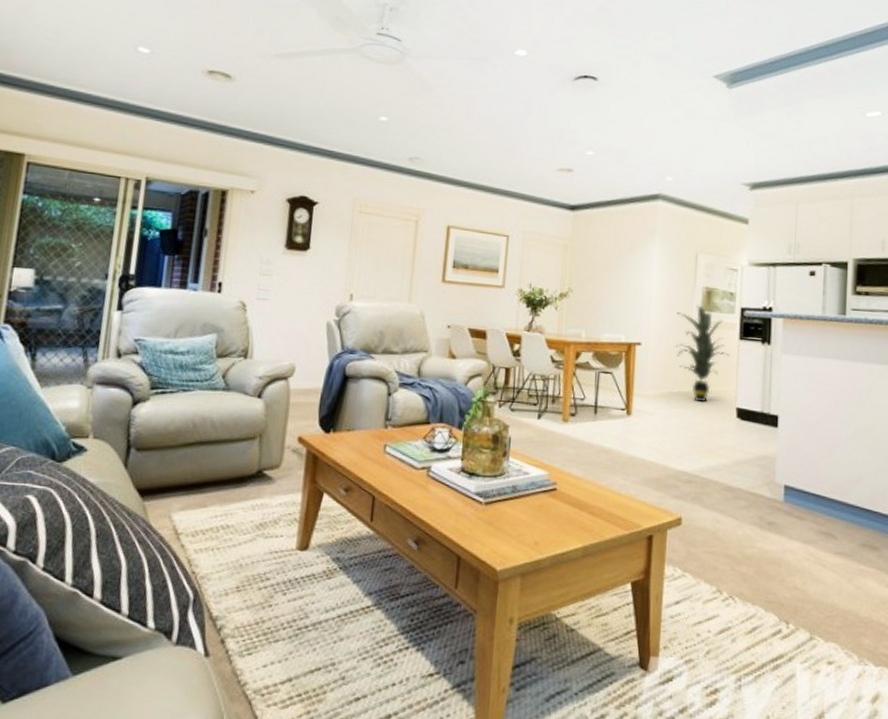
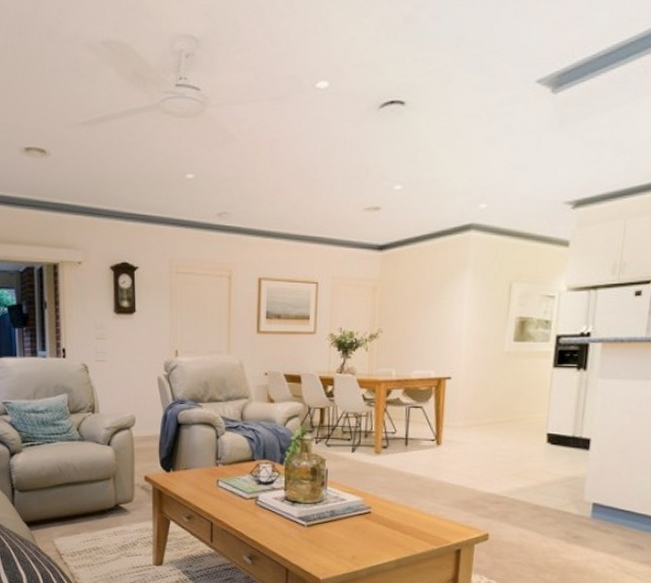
indoor plant: present [676,305,730,403] -> none [487,336,542,430]

